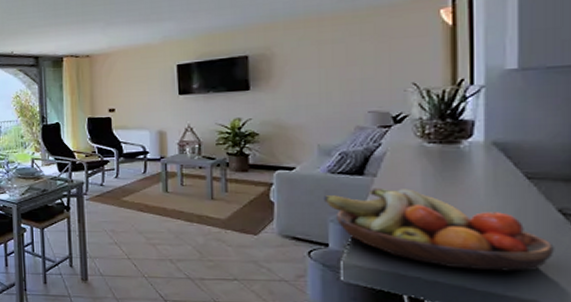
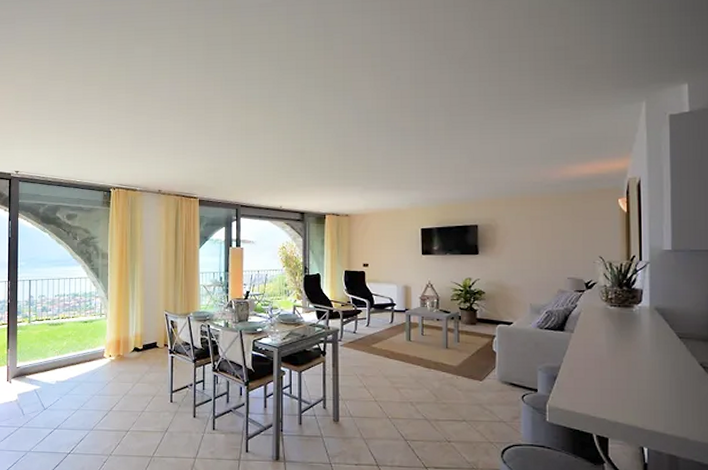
fruit bowl: present [323,187,555,272] -> none [533,342,698,414]

